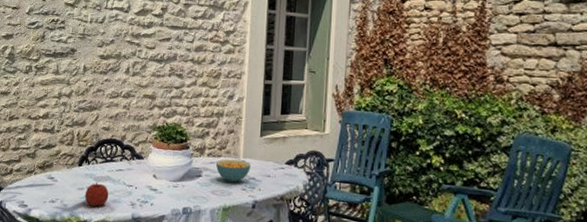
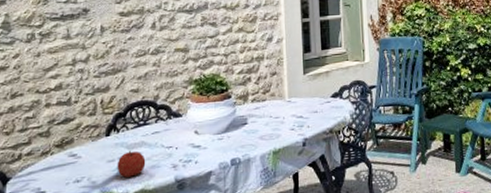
cereal bowl: present [215,159,251,183] -> none [260,101,297,125]

